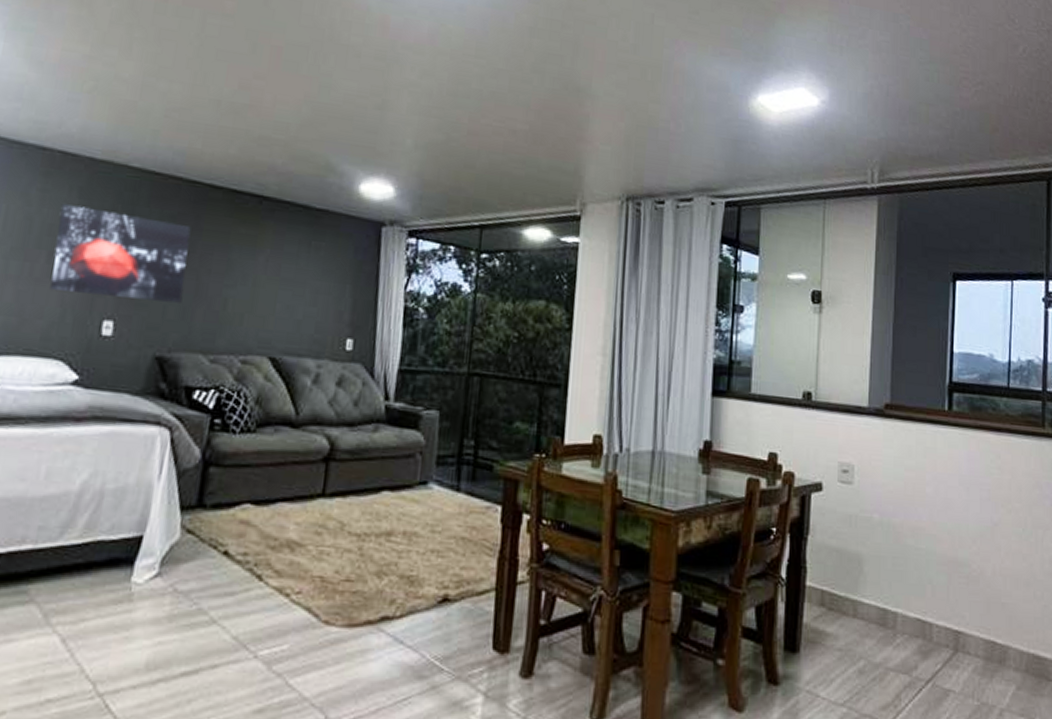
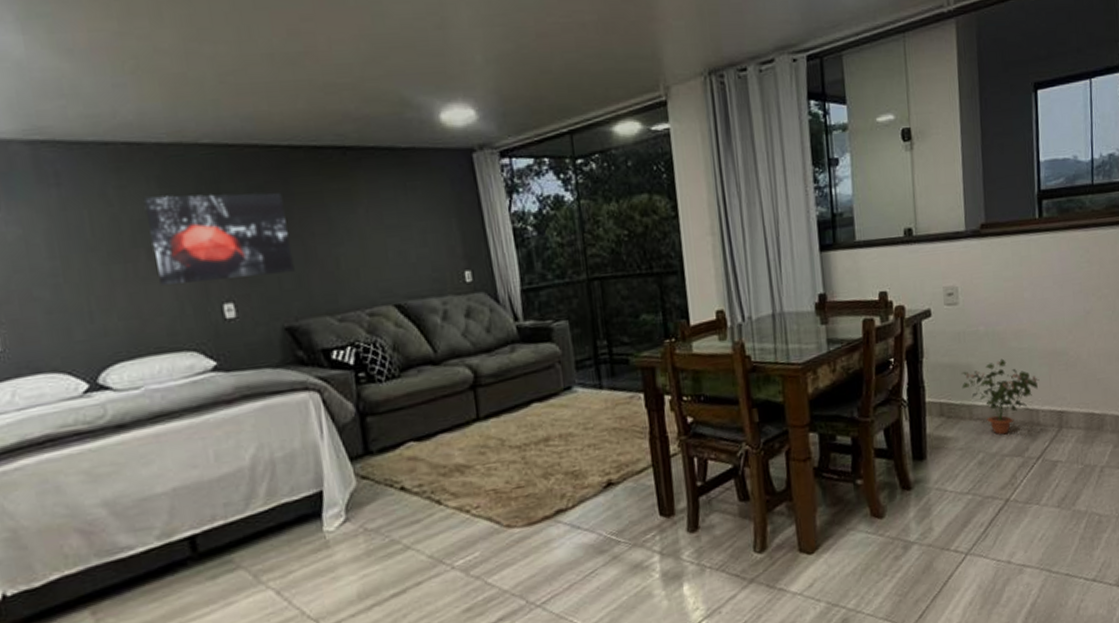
potted plant: none [848,555,936,644] -> present [961,358,1040,435]

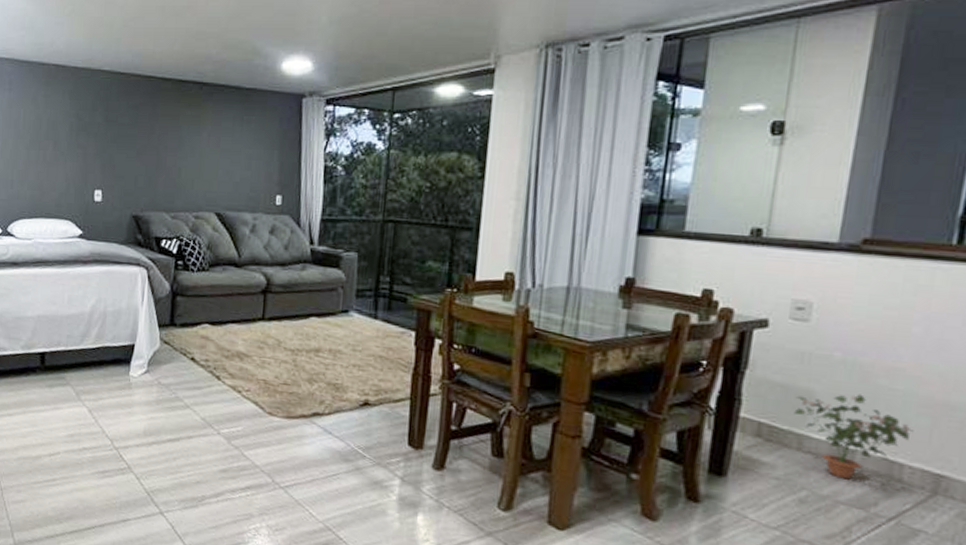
wall art: present [143,192,295,285] -> none [57,104,150,174]

